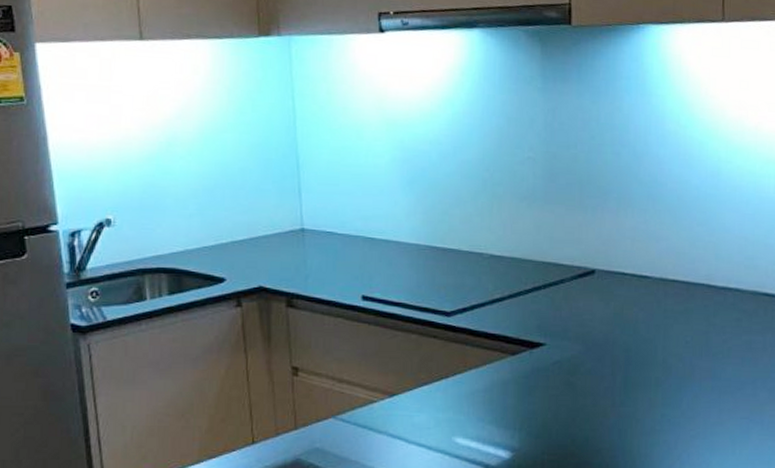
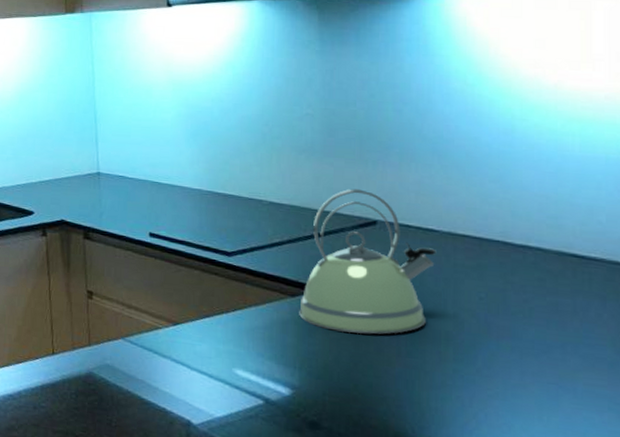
kettle: none [519,237,649,388] -> present [299,189,437,335]

